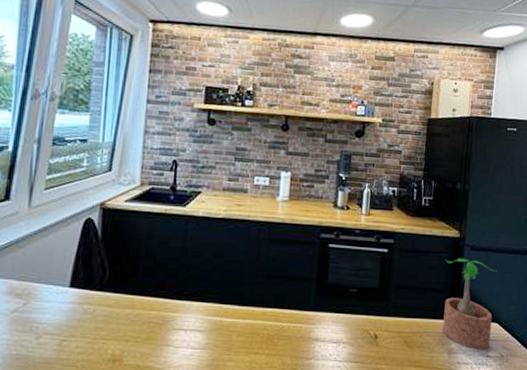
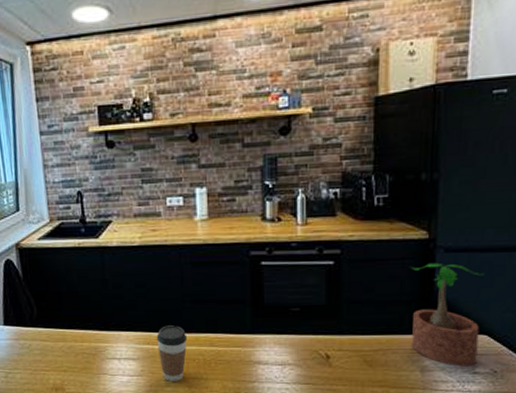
coffee cup: none [225,298,256,356] -> present [156,325,188,381]

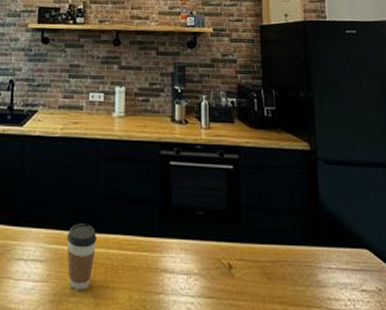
potted plant: present [409,262,485,367] -> none [297,173,363,283]

